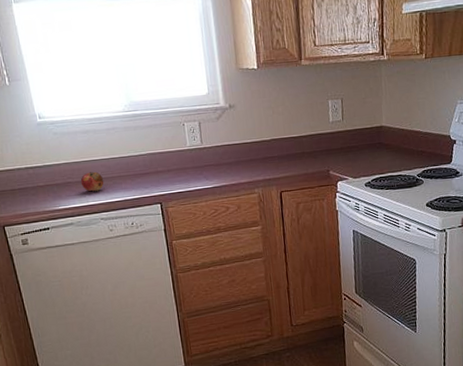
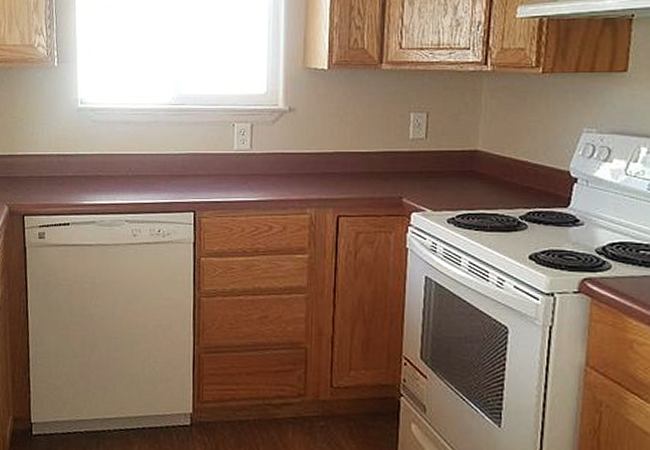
fruit: present [80,171,104,192] -> none [111,167,136,189]

